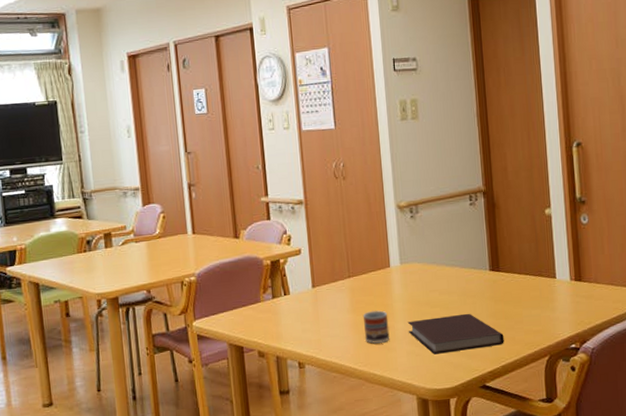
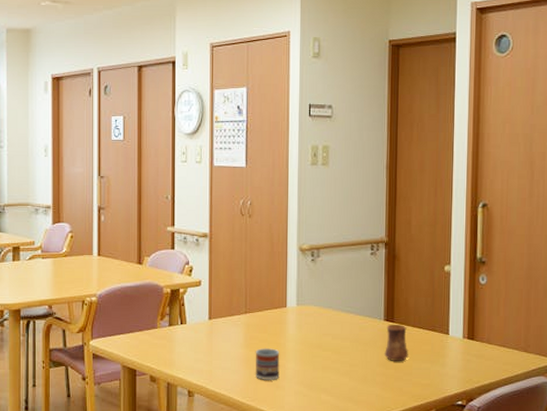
notebook: present [407,313,504,355] -> none [298,360,392,397]
cup: none [492,273,518,311] -> present [385,324,408,361]

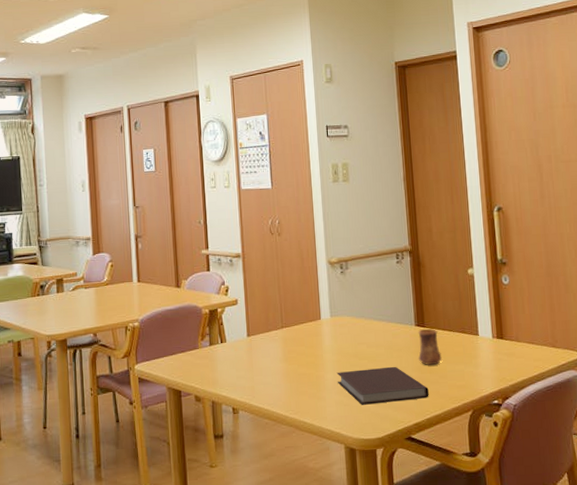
cup: present [255,347,280,380] -> none [294,360,320,393]
notebook: none [298,360,392,397] -> present [336,366,429,405]

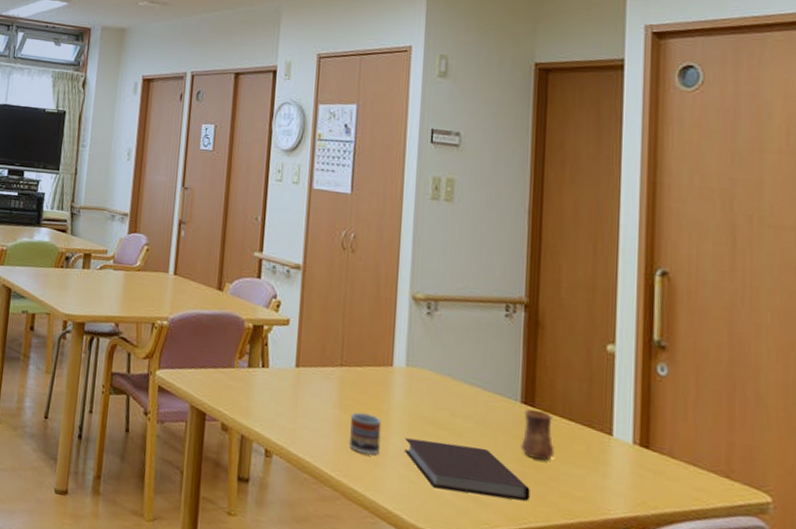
cup: none [294,360,320,393] -> present [348,412,382,455]

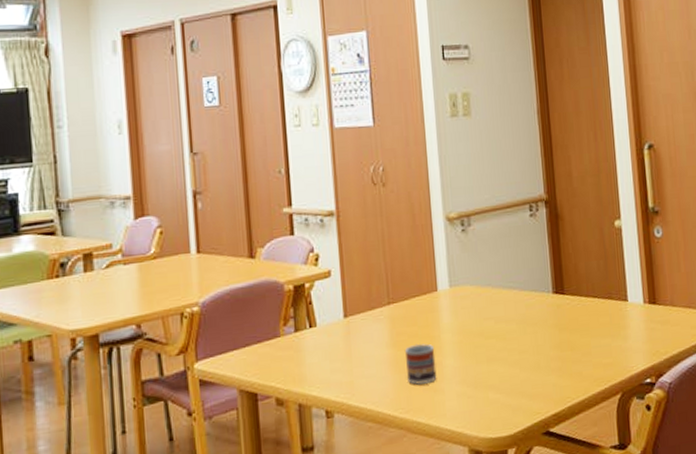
notebook: present [404,437,530,501] -> none [457,344,570,396]
cup: present [521,409,554,461] -> none [556,296,585,341]

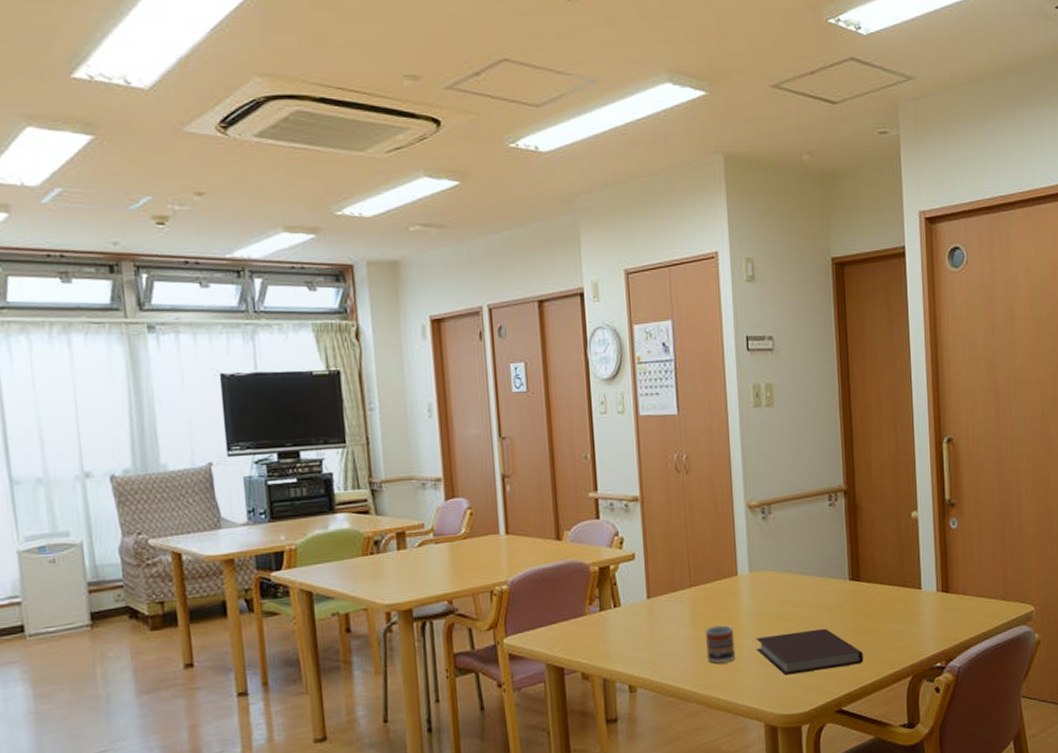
notebook: none [457,344,570,396] -> present [756,628,863,676]

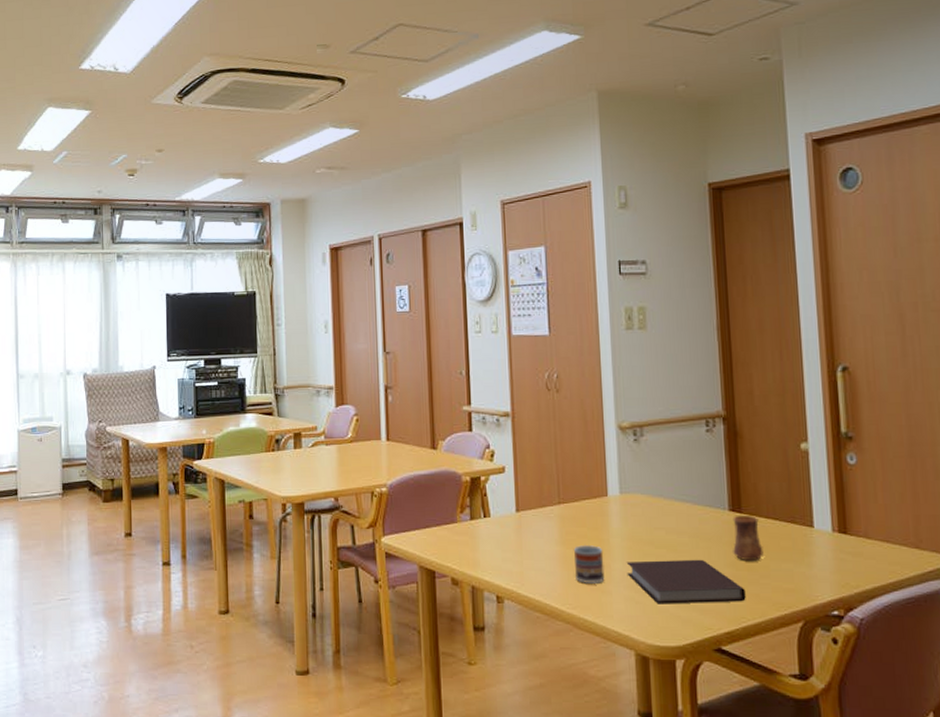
cup: none [852,583,879,626] -> present [733,514,764,560]

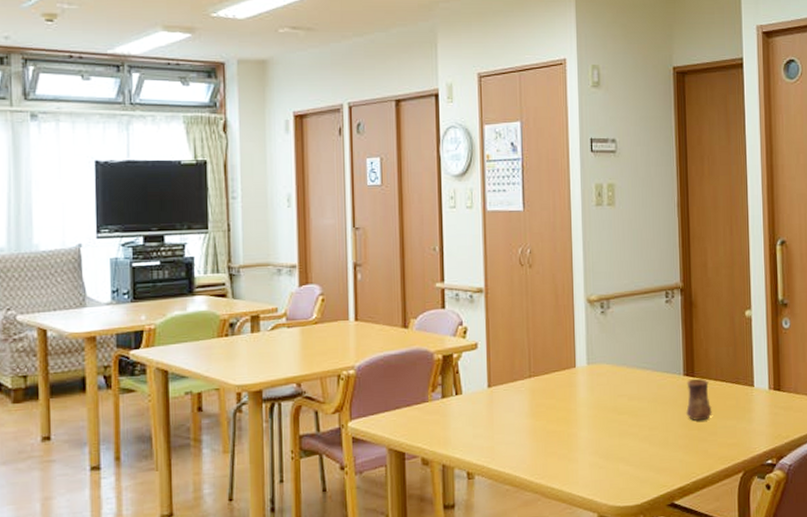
cup: present [573,544,605,583] -> none [542,415,572,453]
notebook: present [626,559,746,604] -> none [592,422,696,467]

